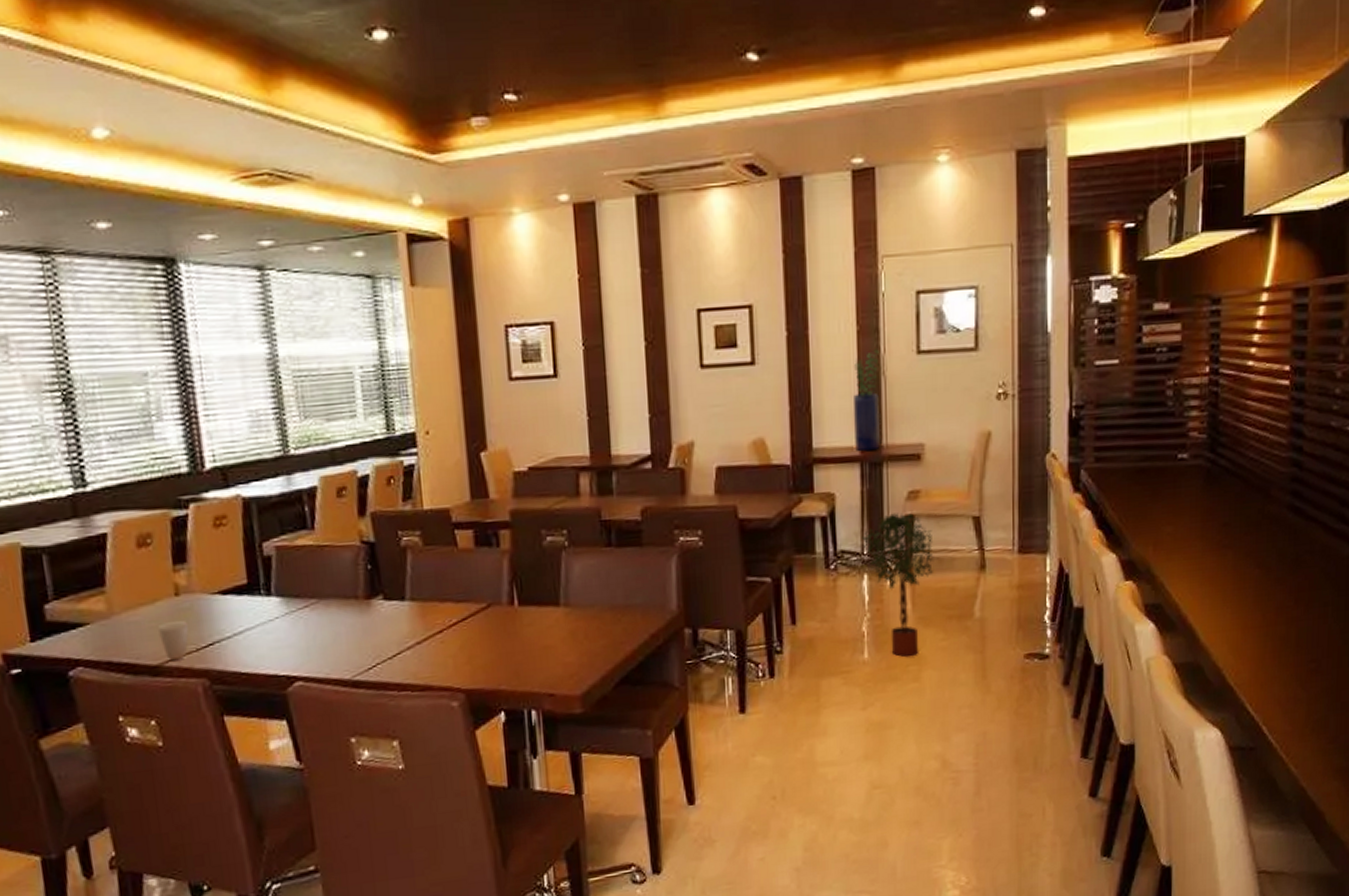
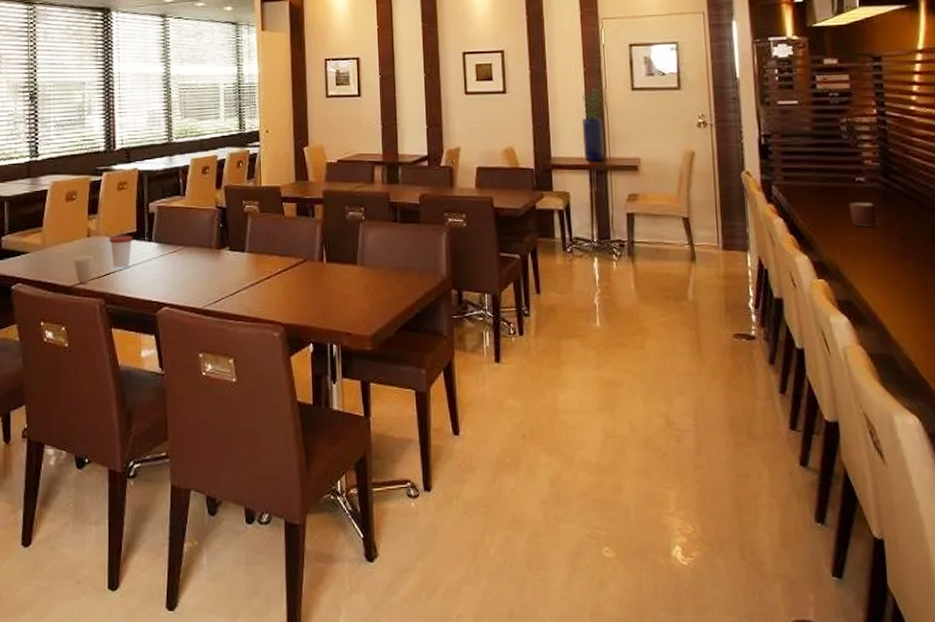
cup: none [207,583,244,636] -> present [109,230,133,269]
potted tree: present [861,513,939,658] -> none [591,211,656,328]
mug: none [1167,484,1203,516] -> present [849,202,881,228]

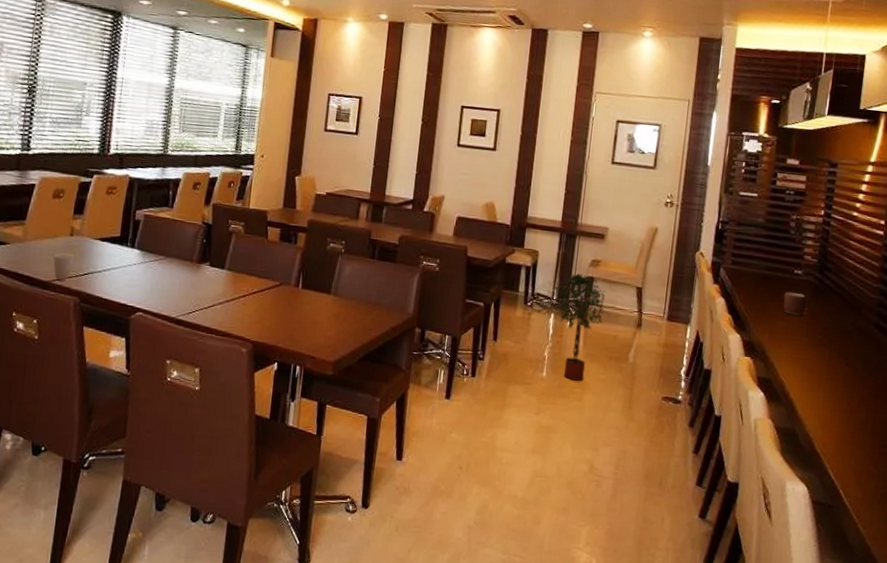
cup: present [109,230,133,269] -> none [91,233,116,271]
vase: present [582,82,605,162] -> none [558,152,585,226]
potted tree: none [591,211,656,328] -> present [553,273,608,382]

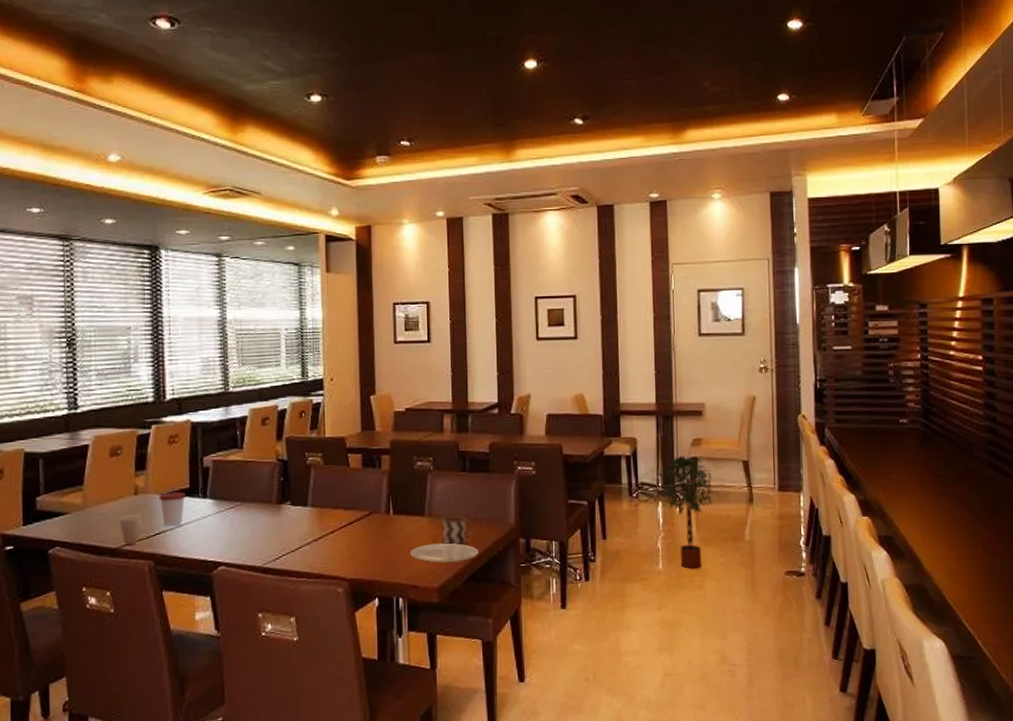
cup: none [91,233,116,271] -> present [159,486,186,528]
plate: none [311,320,376,342] -> present [409,543,478,564]
cup: none [343,297,376,327] -> present [441,515,475,546]
mug: present [783,291,810,316] -> none [893,442,920,467]

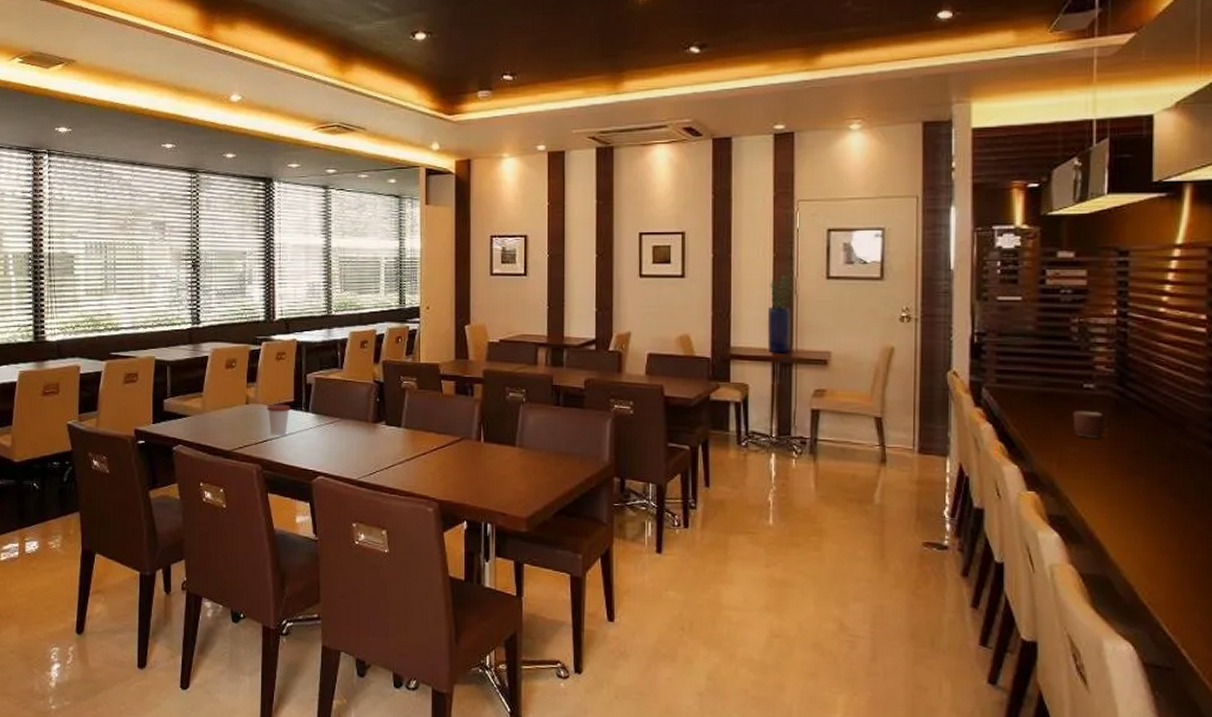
cup: present [120,514,143,545] -> none [233,421,253,448]
plate: present [409,543,478,564] -> none [499,474,570,495]
cup: present [441,515,475,546] -> none [532,448,567,479]
vase: none [650,327,672,408] -> present [767,269,793,354]
potted tree: present [656,455,717,570] -> none [770,406,841,529]
mug: none [893,442,920,467] -> present [1072,410,1111,439]

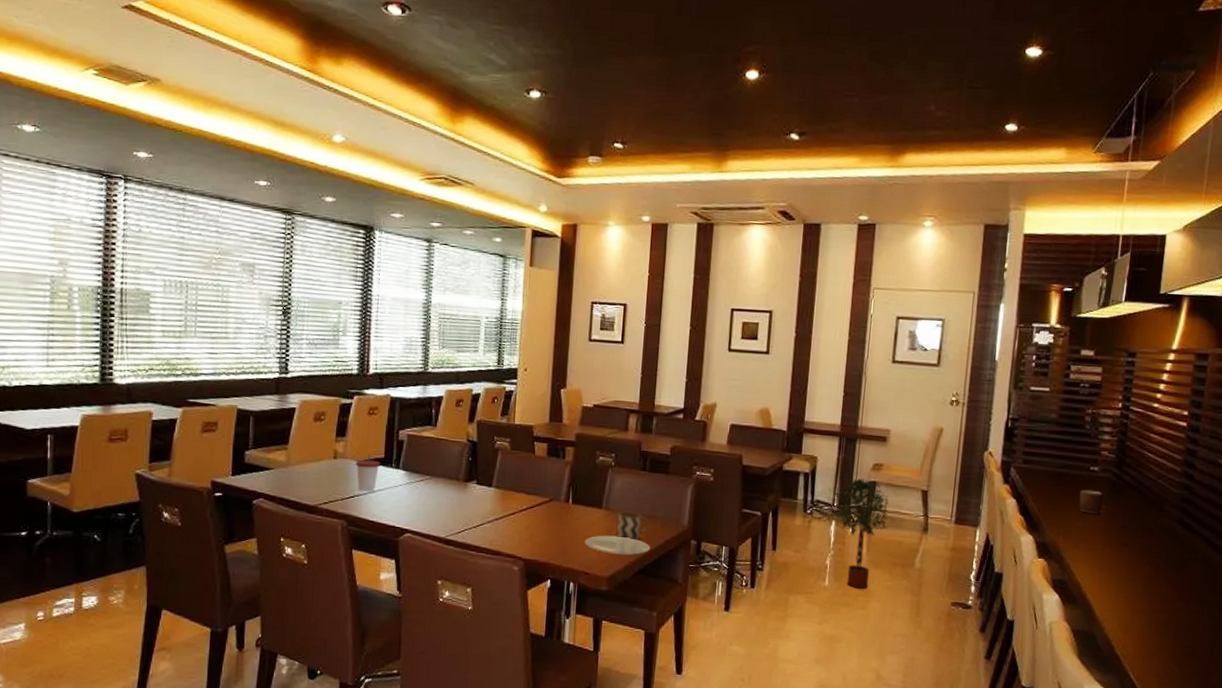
plate: none [499,474,570,495] -> present [584,535,650,556]
cup: none [532,448,567,479] -> present [616,511,650,541]
vase: present [767,269,793,354] -> none [837,351,864,430]
potted tree: none [770,406,841,529] -> present [833,478,892,590]

